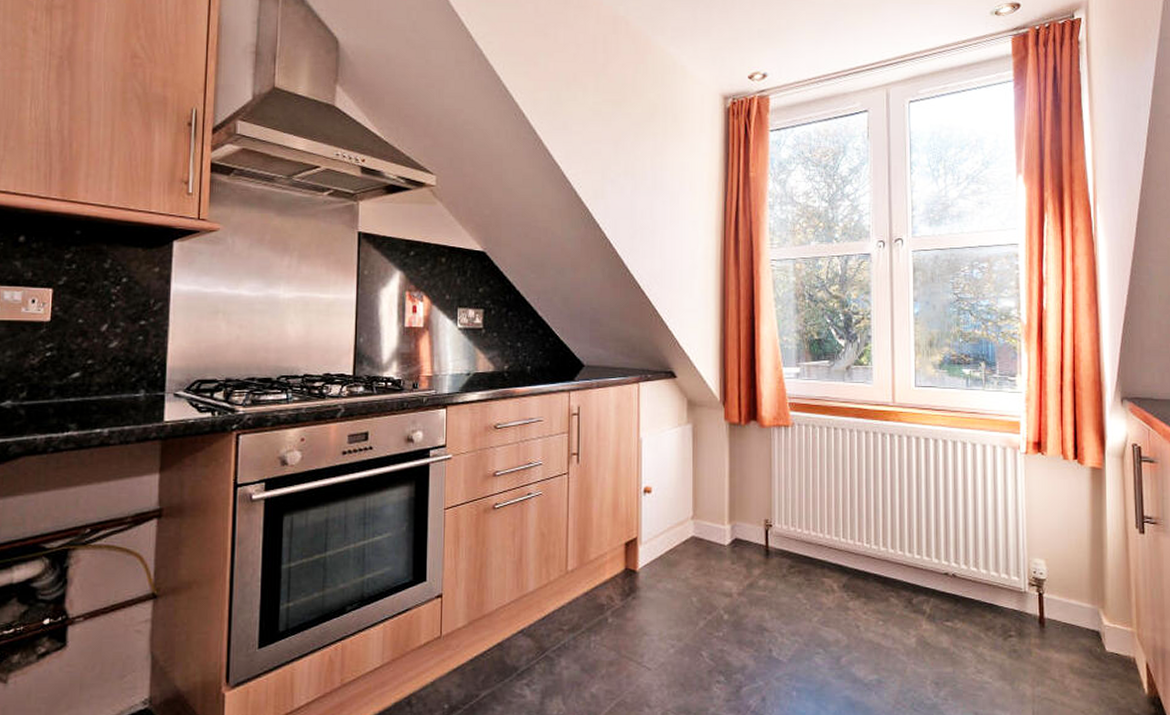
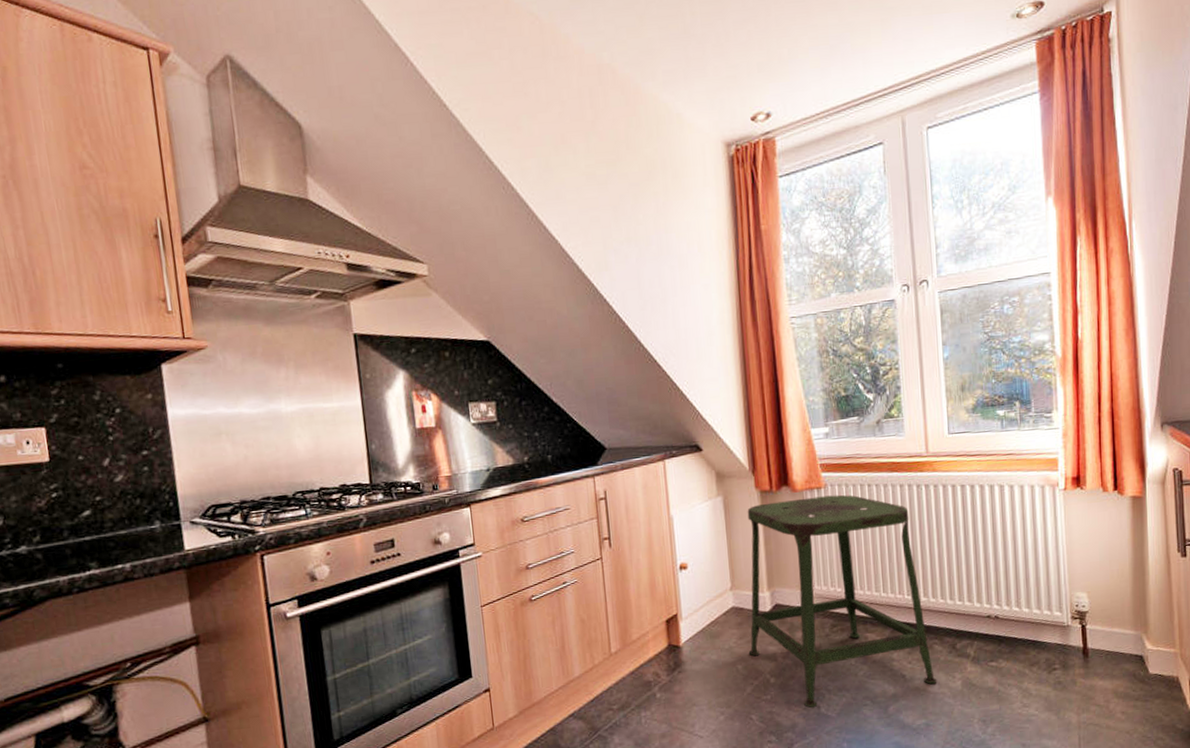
stool: none [705,434,892,651] -> present [747,494,937,708]

